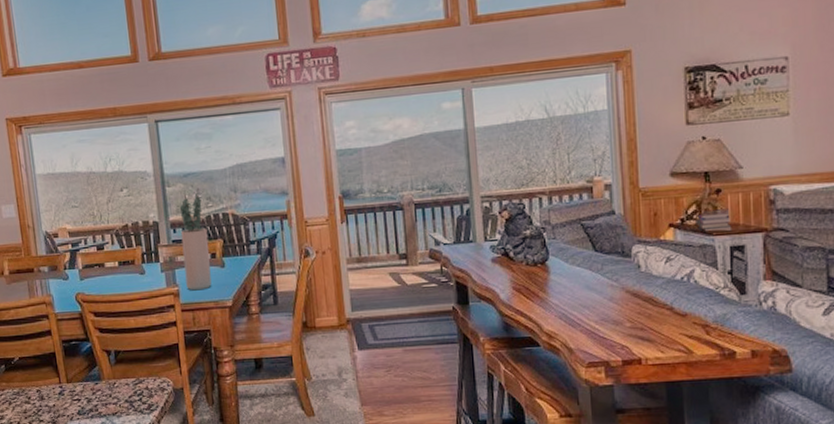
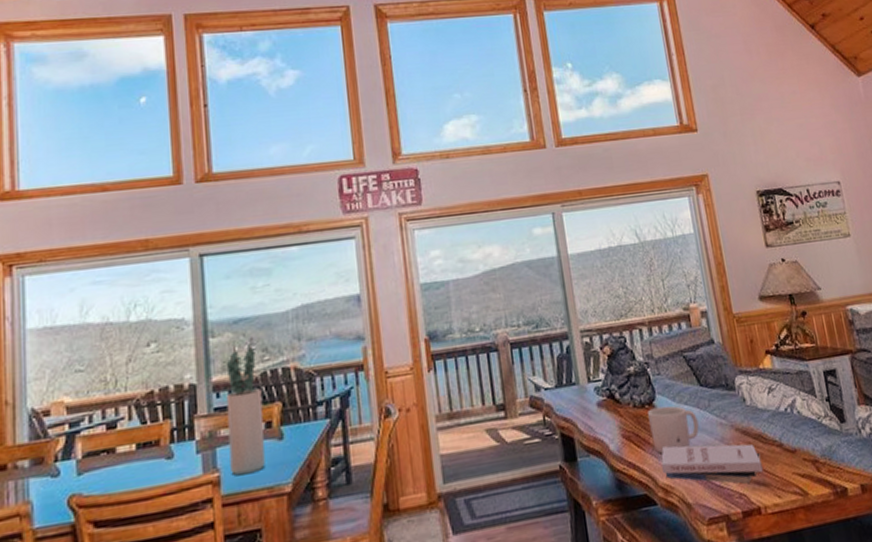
mug: none [540,266,589,306] -> present [648,405,699,454]
books: none [548,300,649,338] -> present [661,443,763,484]
books: present [696,208,733,235] -> none [789,331,823,361]

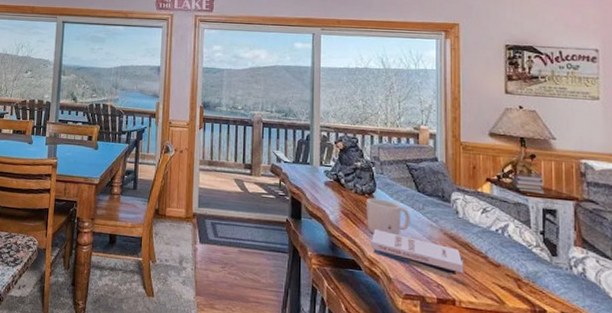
vase: present [226,336,265,476] -> none [64,80,89,166]
books: none [789,331,823,361] -> present [511,171,545,195]

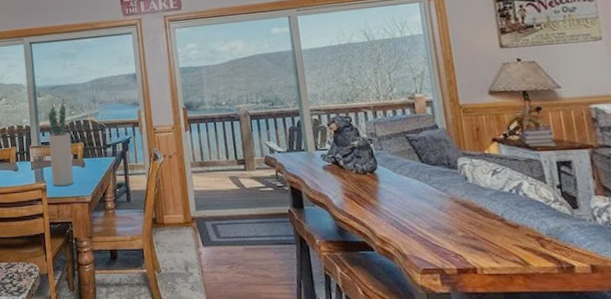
vase: none [64,80,89,166] -> present [48,98,74,187]
mug: present [366,198,410,236] -> none [369,175,418,213]
books: present [371,229,464,278] -> none [380,207,482,246]

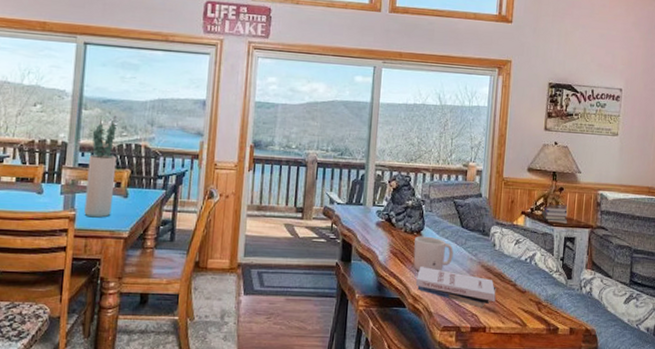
mug: none [369,175,418,213] -> present [413,236,454,272]
books: none [380,207,482,246] -> present [416,267,496,307]

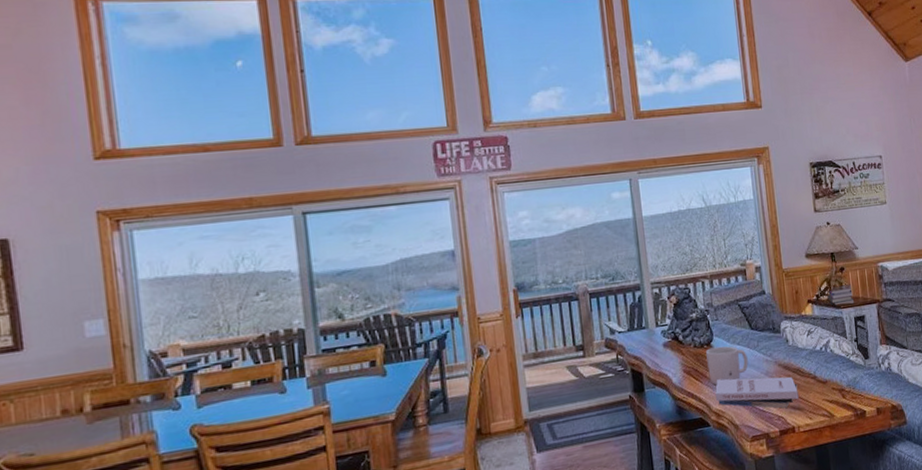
vase: present [84,115,117,218] -> none [332,287,371,407]

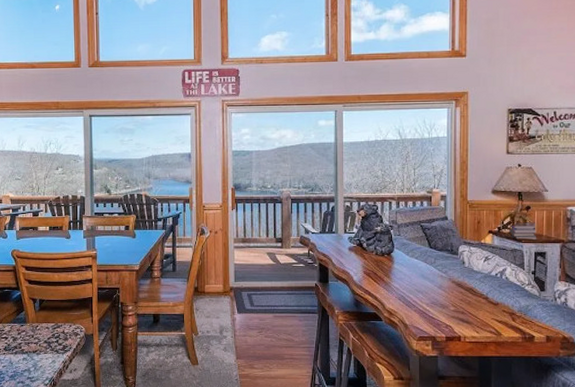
mug: present [706,346,748,385] -> none [386,257,424,289]
books: present [715,376,799,409] -> none [390,284,468,319]

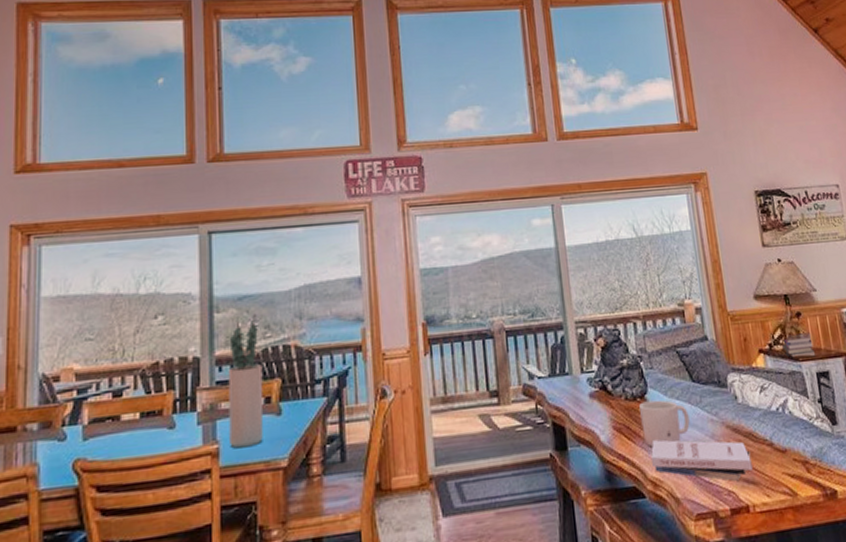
vase: none [102,172,124,255] -> present [228,313,264,449]
mug: none [386,257,424,289] -> present [639,400,690,448]
books: none [390,284,468,319] -> present [651,440,753,481]

